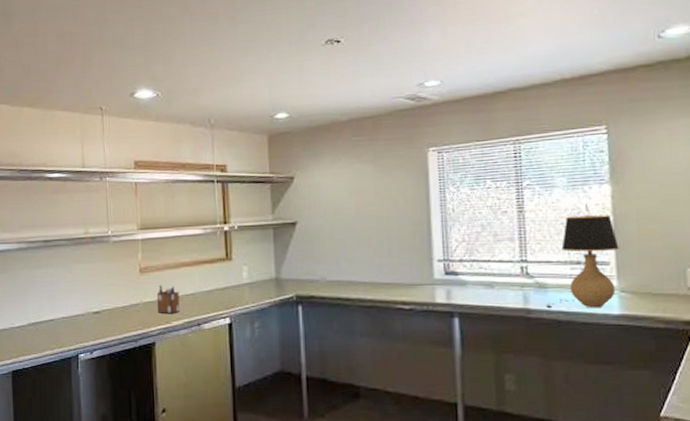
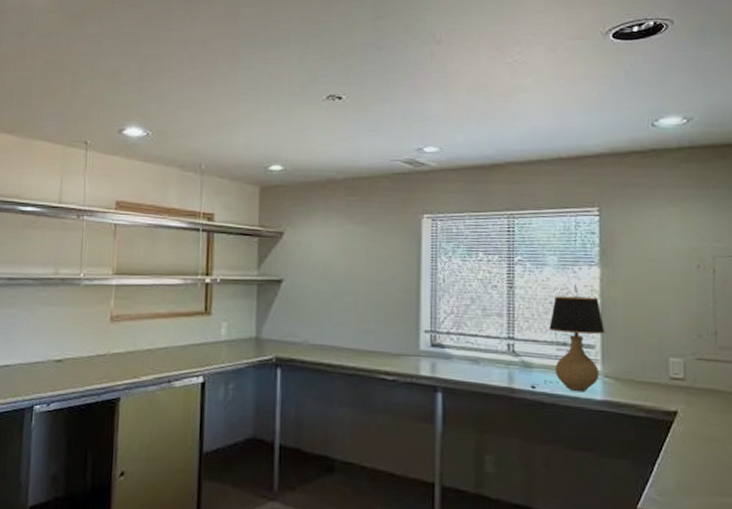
desk organizer: present [157,284,180,314] -> none [126,335,151,369]

